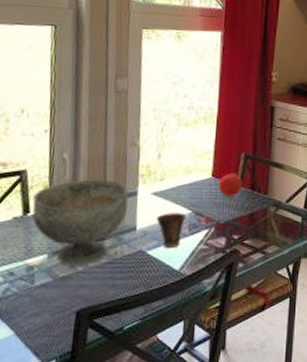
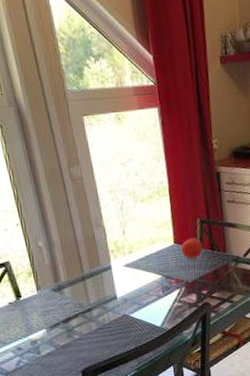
decorative bowl: present [32,179,128,266] -> none [21,259,106,336]
cup: present [156,213,186,249] -> none [132,278,158,310]

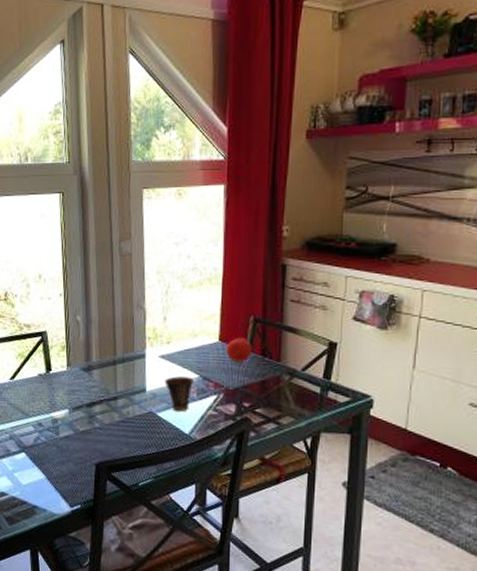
cup: none [132,278,158,310] -> present [164,376,193,412]

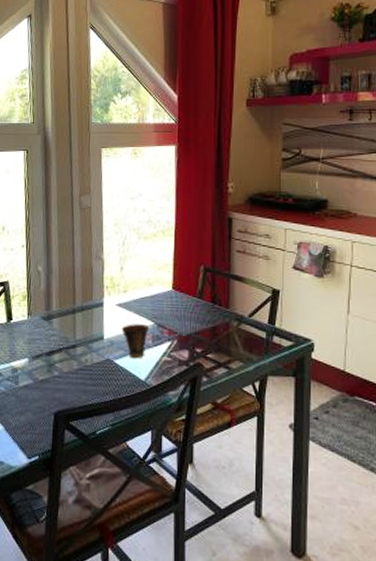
fruit: present [225,335,253,362] -> none [178,284,204,309]

